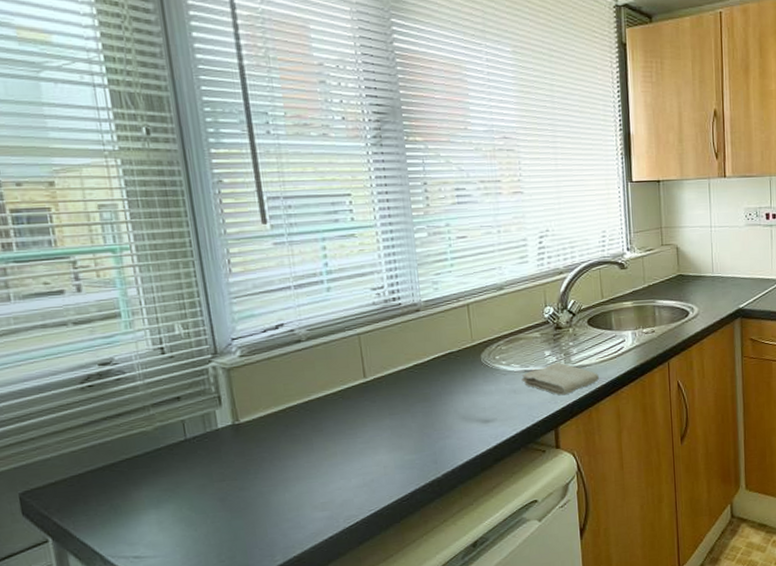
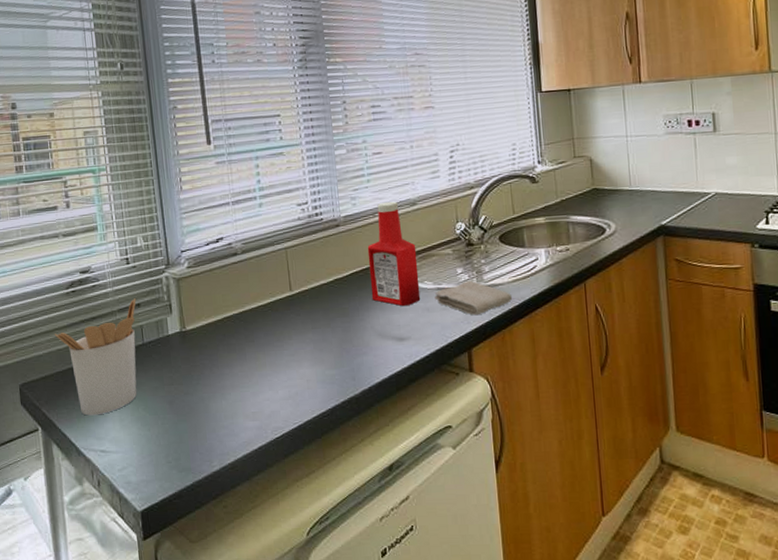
utensil holder: none [65,391,179,521] -> present [54,298,137,416]
ketchup bottle: none [450,286,507,389] -> present [367,201,421,306]

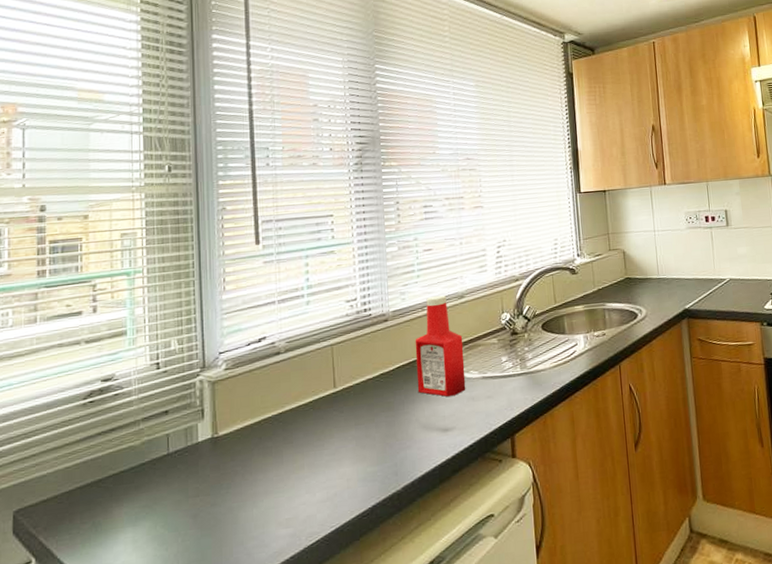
utensil holder: present [54,298,137,416] -> none [63,405,164,540]
washcloth: present [434,280,513,316] -> none [479,367,554,402]

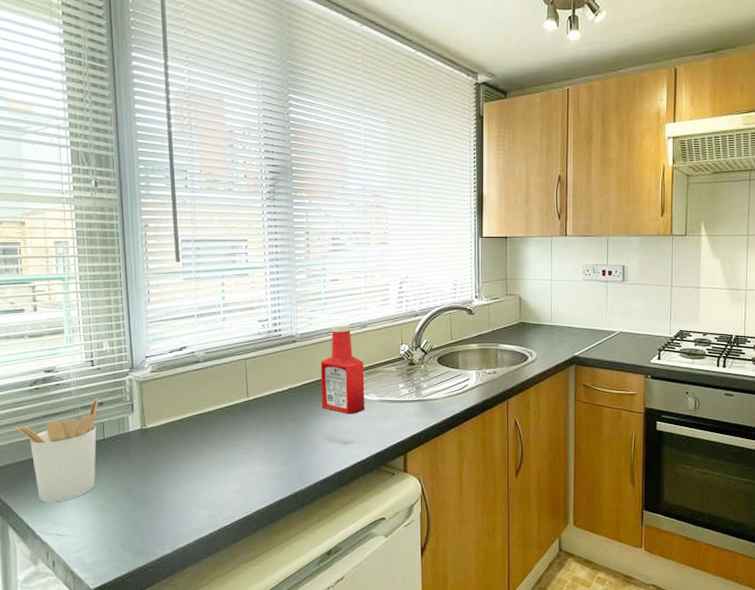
utensil holder: none [63,405,164,540] -> present [15,397,99,503]

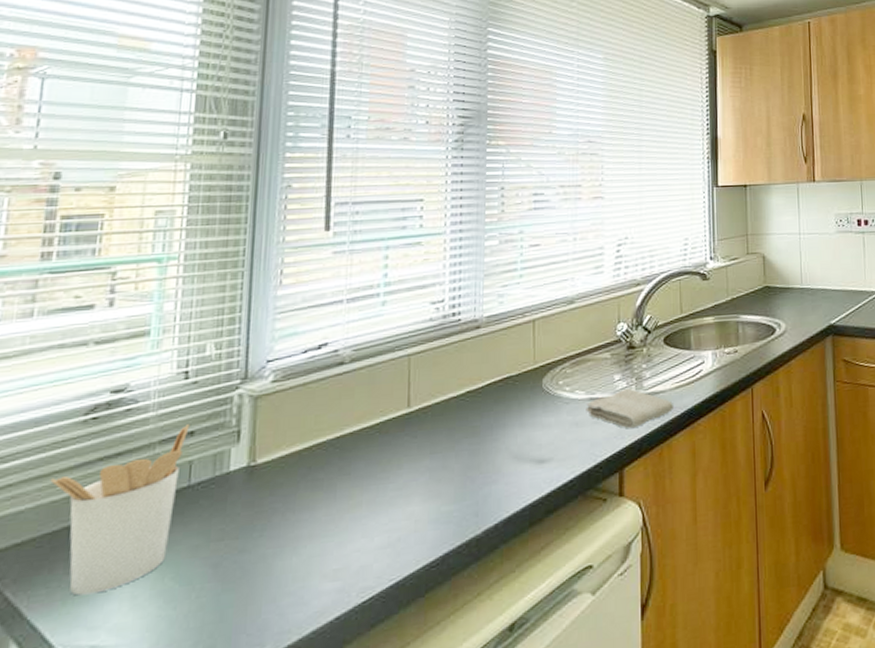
ketchup bottle: present [320,323,365,414] -> none [510,299,570,421]
washcloth: none [378,394,446,425] -> present [586,388,675,429]

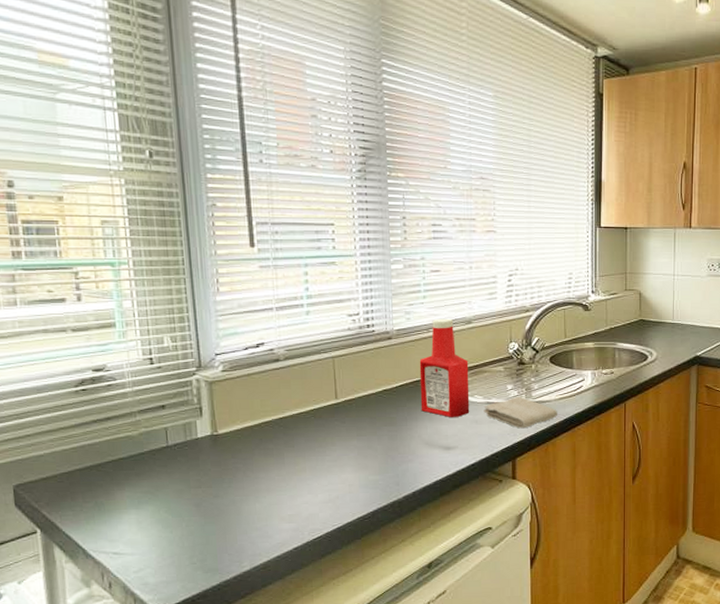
utensil holder: present [50,424,190,596] -> none [58,400,161,518]
ketchup bottle: none [510,299,570,421] -> present [419,318,470,417]

